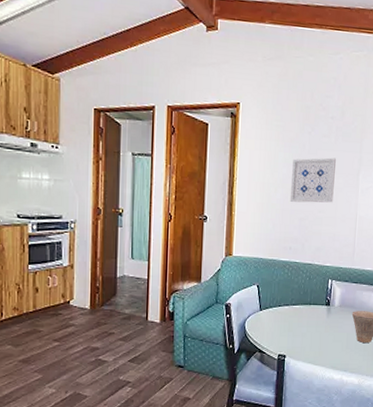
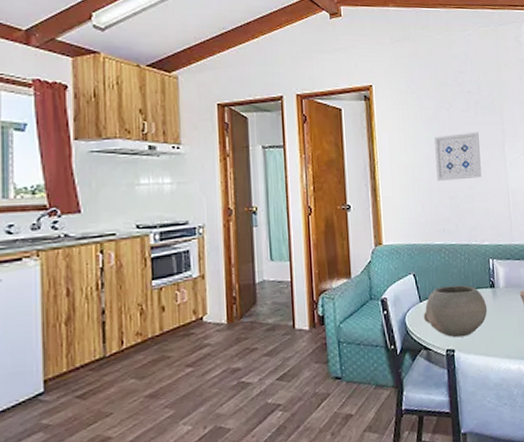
bowl: none [261,299,321,345] -> present [423,285,488,338]

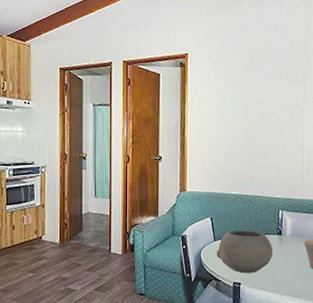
wall art: present [434,132,482,181] -> none [238,97,282,140]

